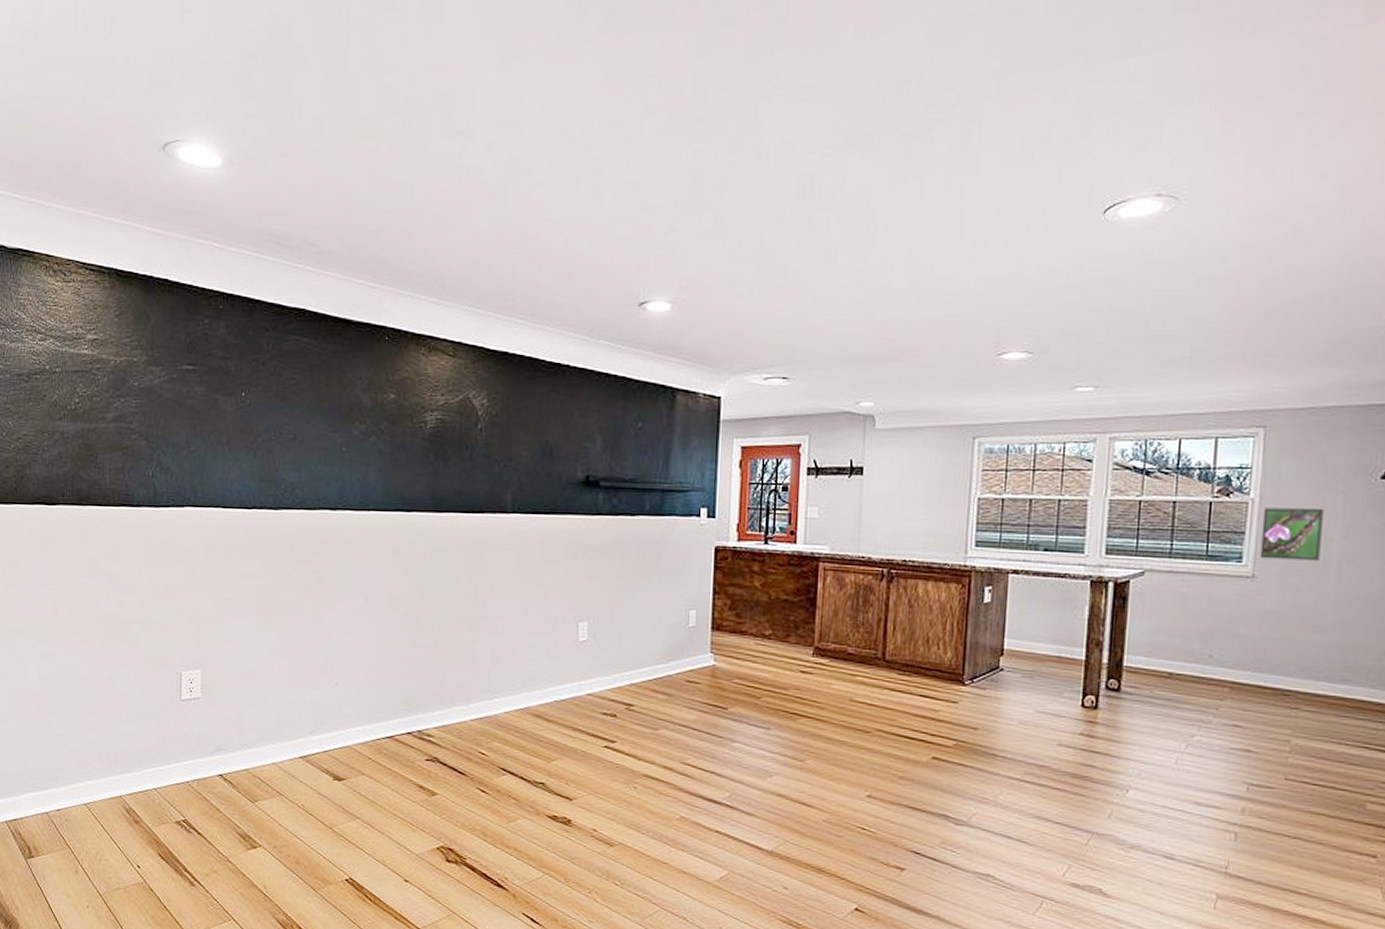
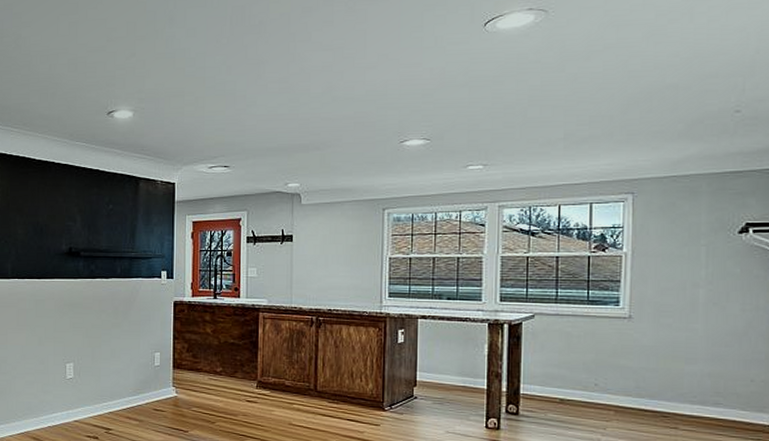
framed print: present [1260,507,1324,561] -> none [635,259,689,303]

